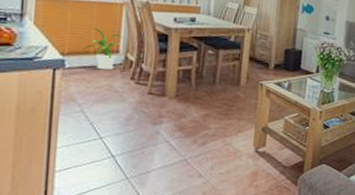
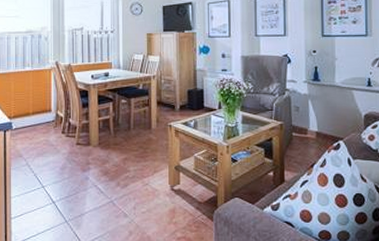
house plant: present [83,27,126,70] -> none [24,93,56,127]

